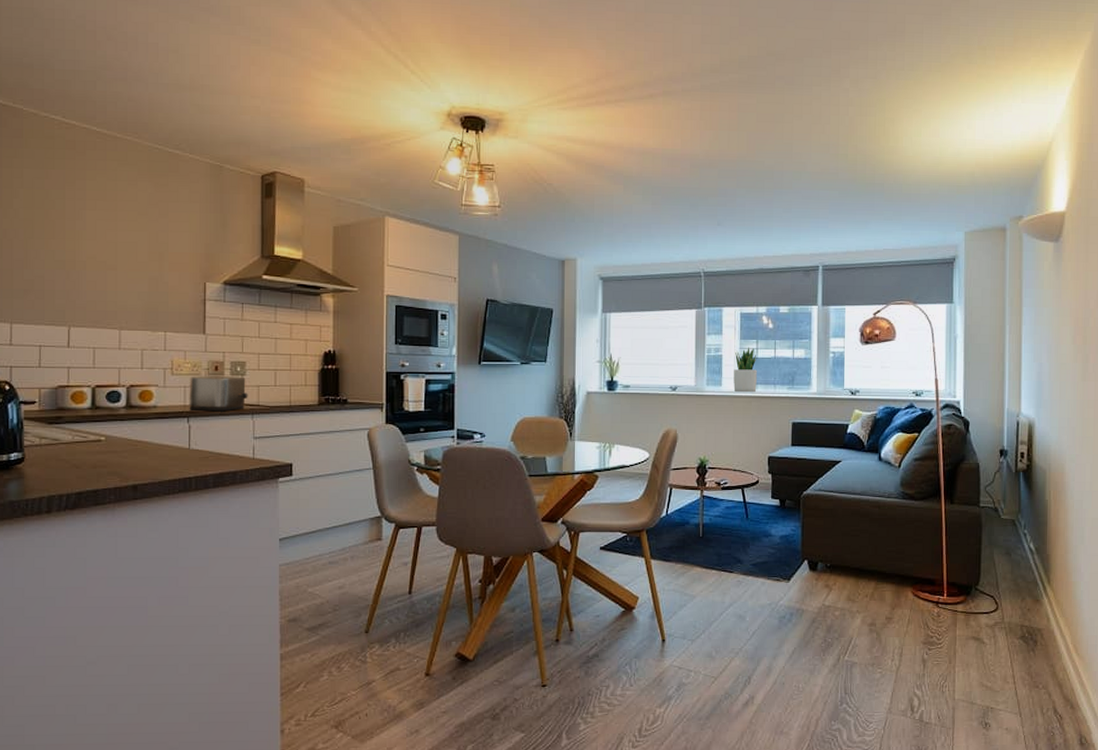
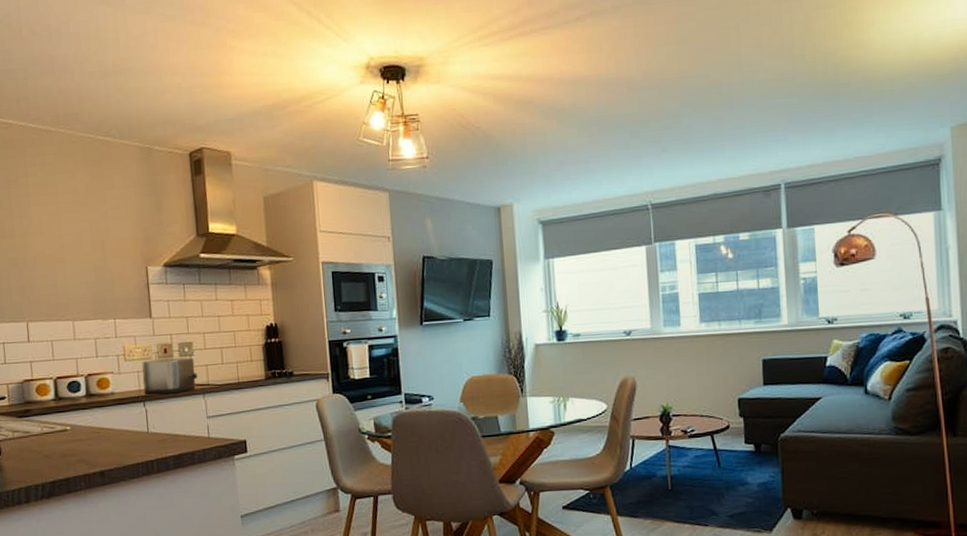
planter: present [733,347,757,393] -> none [692,281,720,332]

